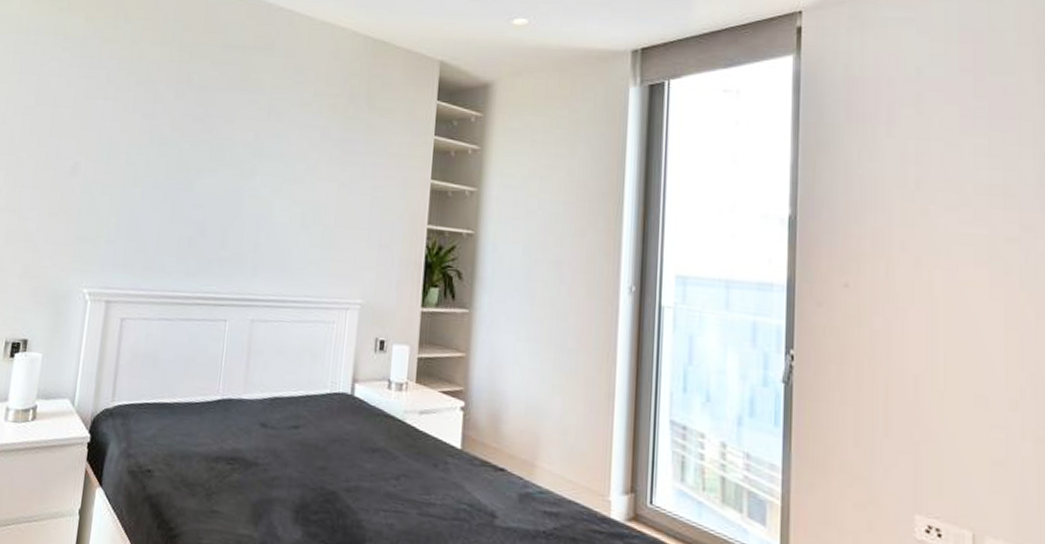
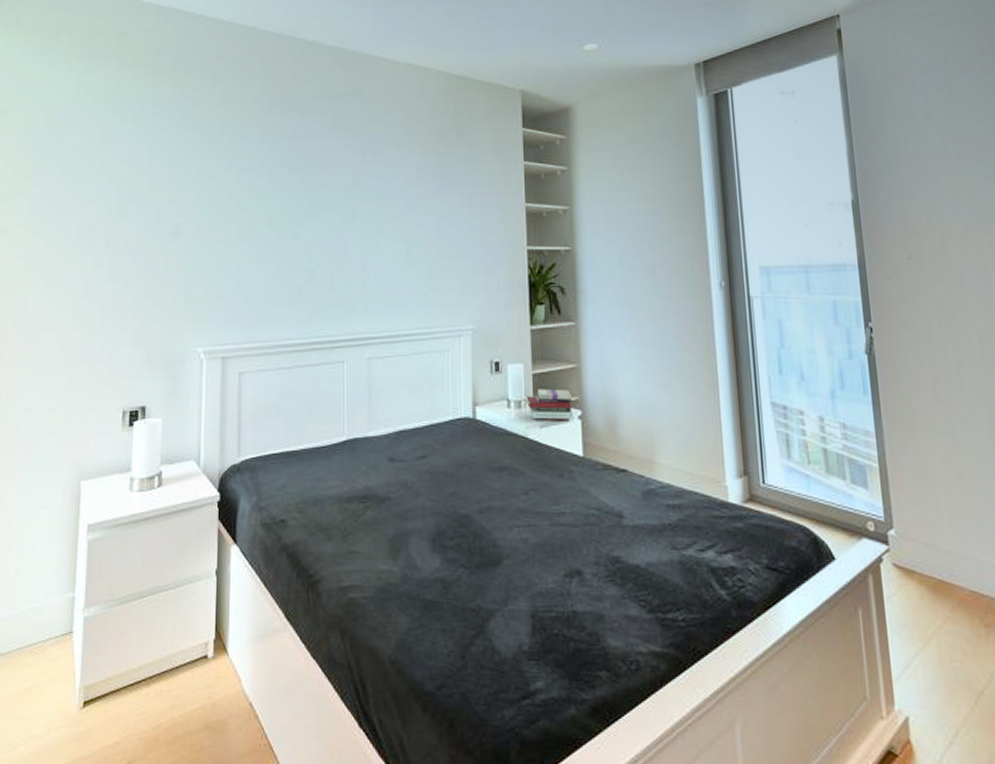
books: none [408,373,457,411] -> present [526,388,573,421]

